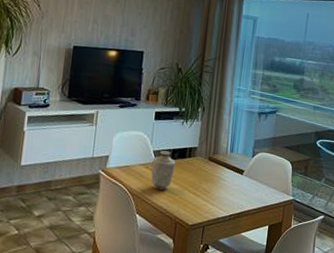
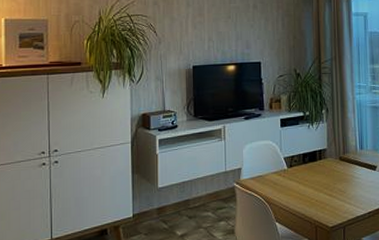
vase: present [151,150,176,191] -> none [284,156,308,196]

